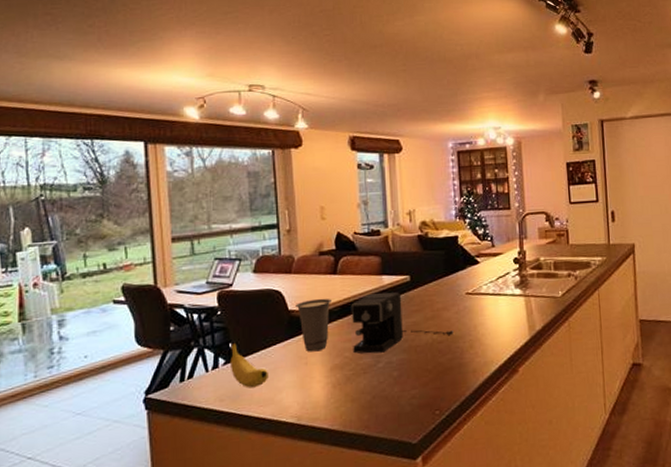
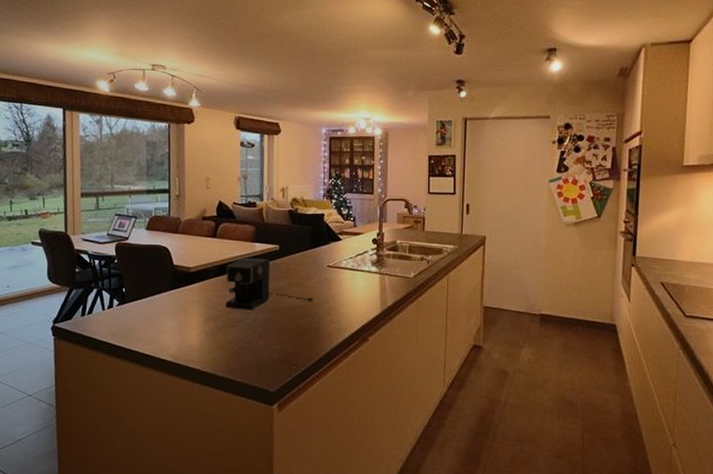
fruit: present [229,342,268,389] -> none [122,287,153,328]
cup: present [296,298,333,352] -> none [180,257,211,303]

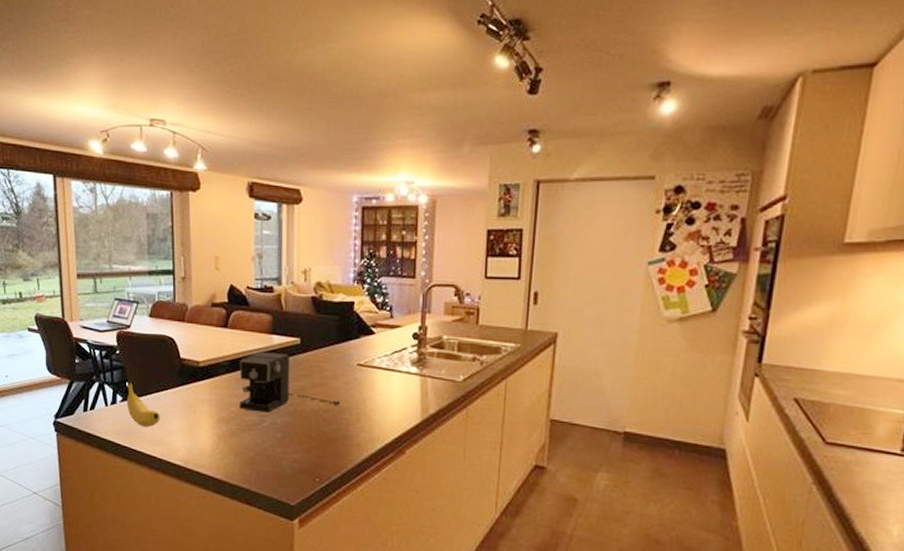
fruit: none [122,287,153,328] -> present [126,382,160,428]

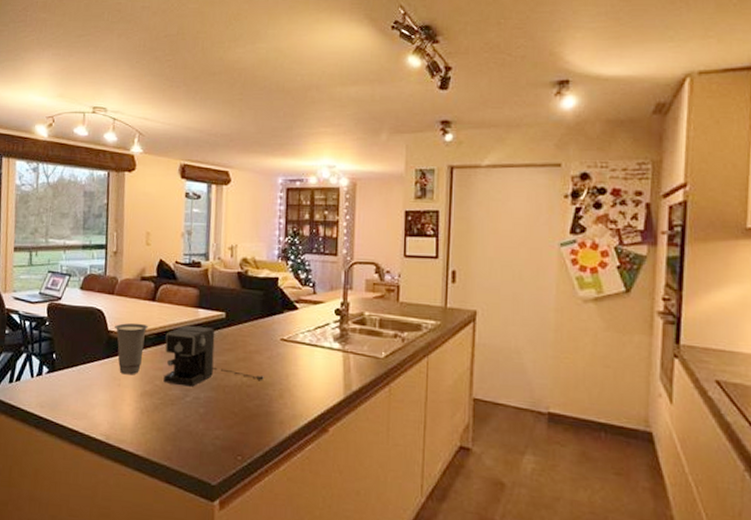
fruit: present [126,382,160,428] -> none [52,353,85,400]
cup: none [187,350,222,402] -> present [115,322,149,375]

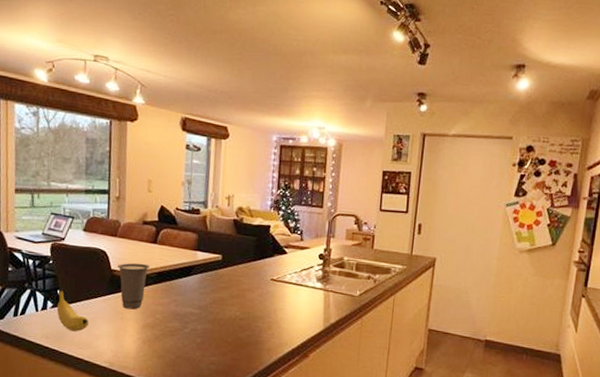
fruit: none [52,353,85,400] -> present [56,289,89,332]
coffee maker: present [163,325,264,387] -> none [164,265,255,320]

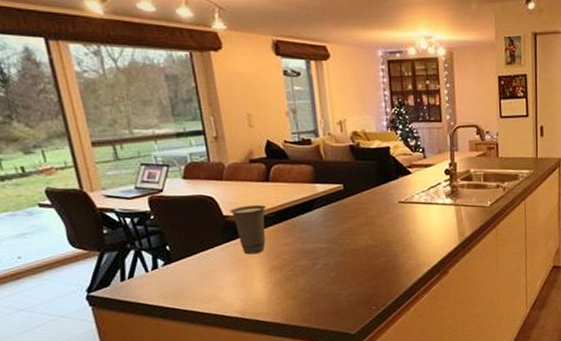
fruit: present [56,289,89,332] -> none [168,245,209,287]

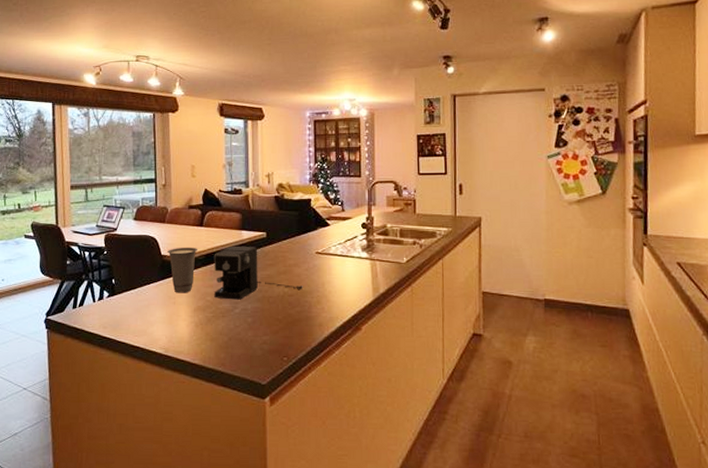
coffee maker: none [285,200,387,256] -> present [213,245,303,300]

